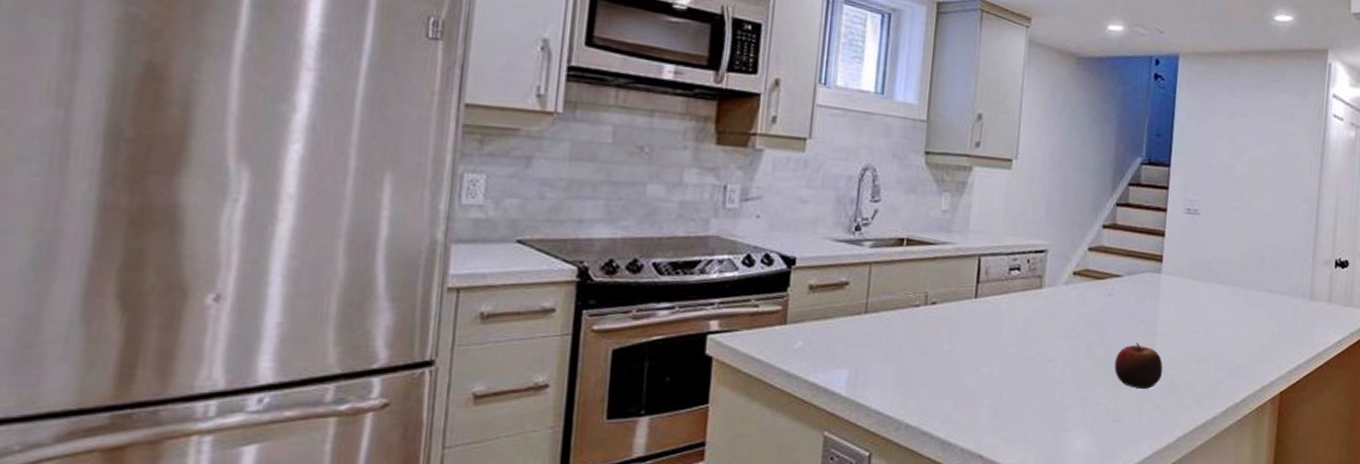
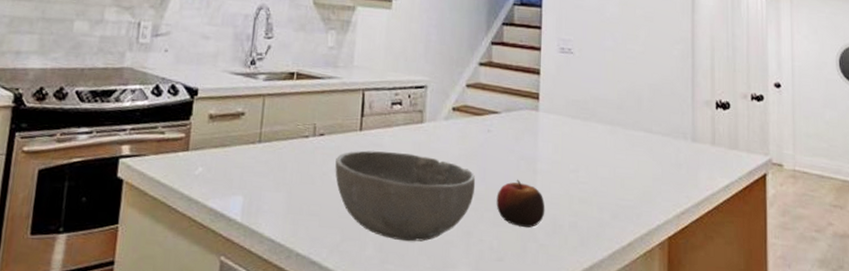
bowl: none [948,318,1095,408] -> present [335,150,476,242]

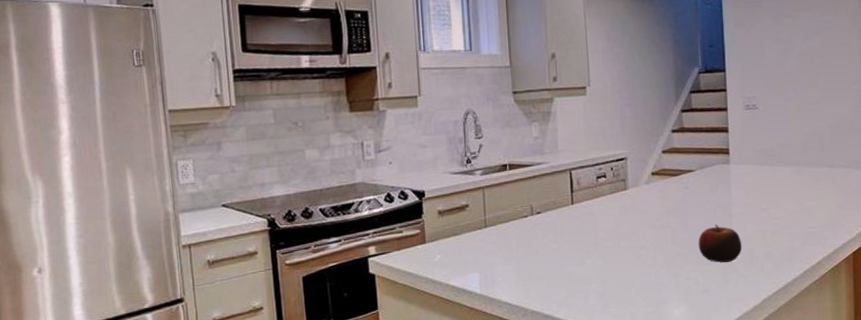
bowl: present [335,150,476,242] -> none [554,217,679,289]

